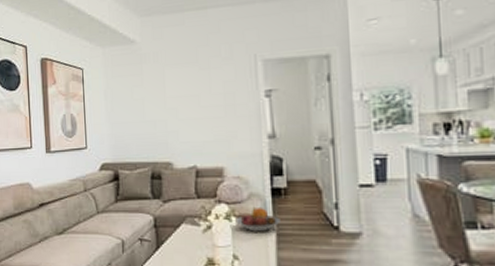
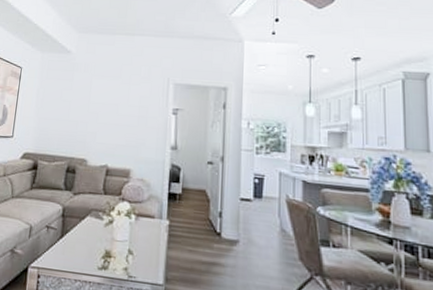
fruit bowl: present [235,206,281,232] -> none [134,207,173,231]

